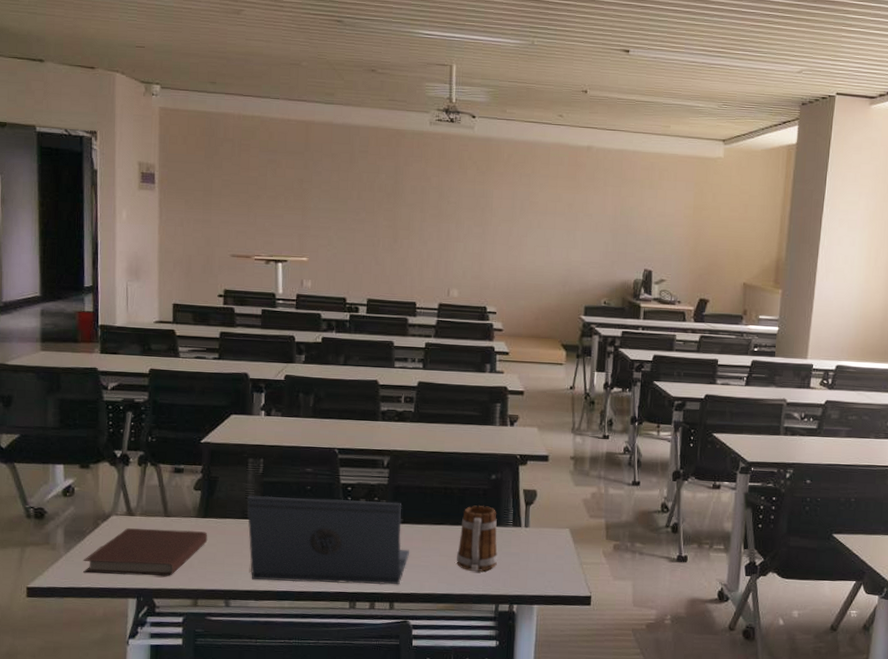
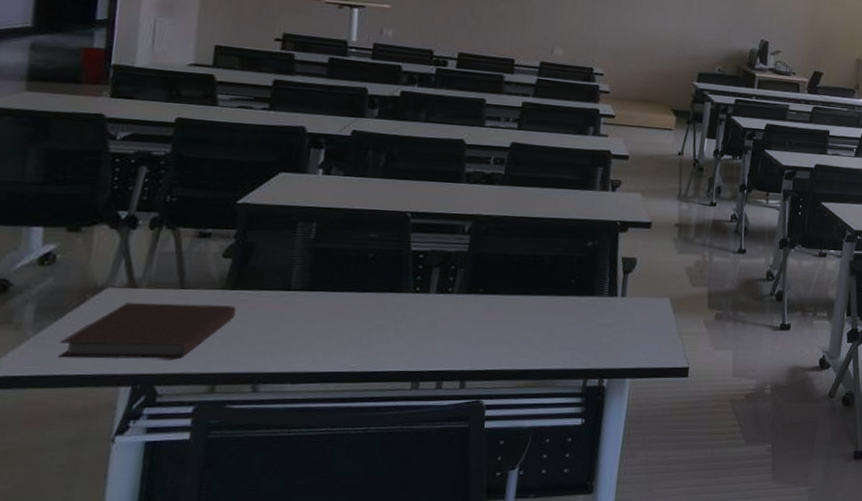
laptop: present [246,495,410,585] -> none [289,264,489,362]
mug: present [457,505,498,572] -> none [542,274,591,344]

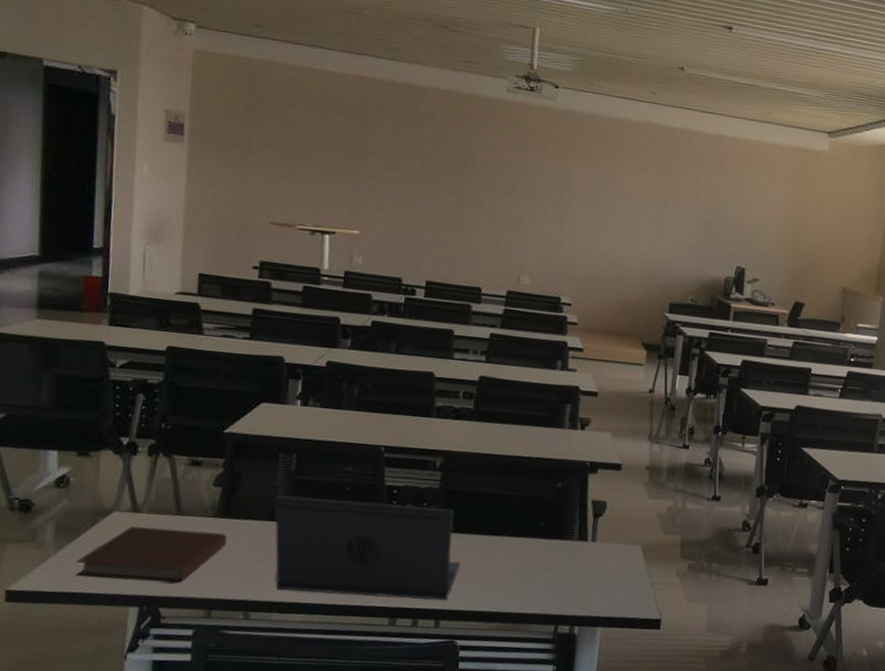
laptop: none [289,264,489,362] -> present [274,495,461,601]

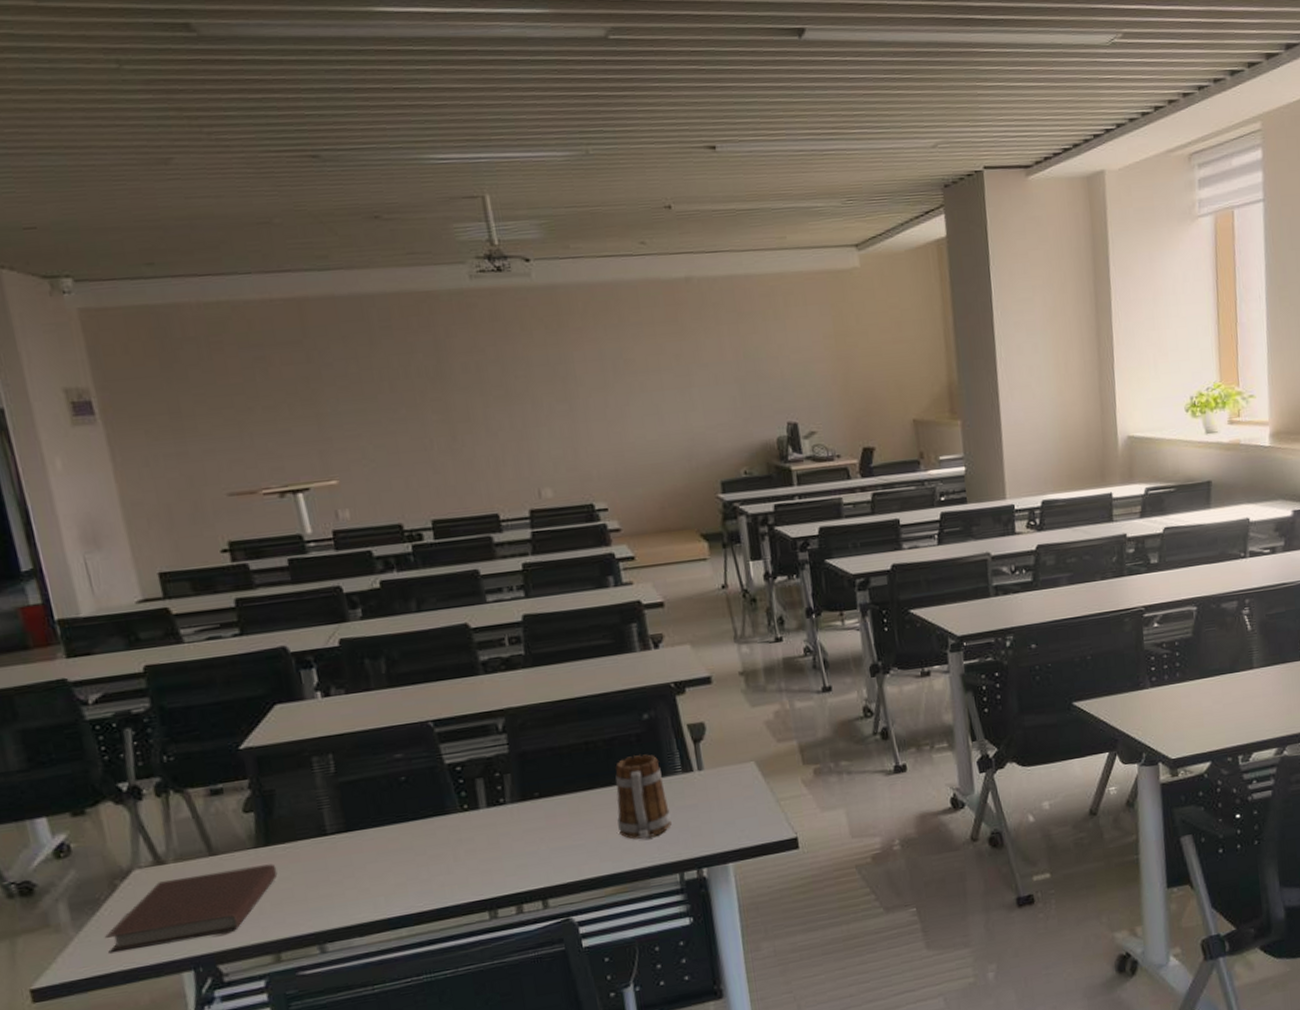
laptop: present [274,495,461,601] -> none [320,772,556,912]
mug: none [513,515,561,589] -> present [615,754,672,840]

